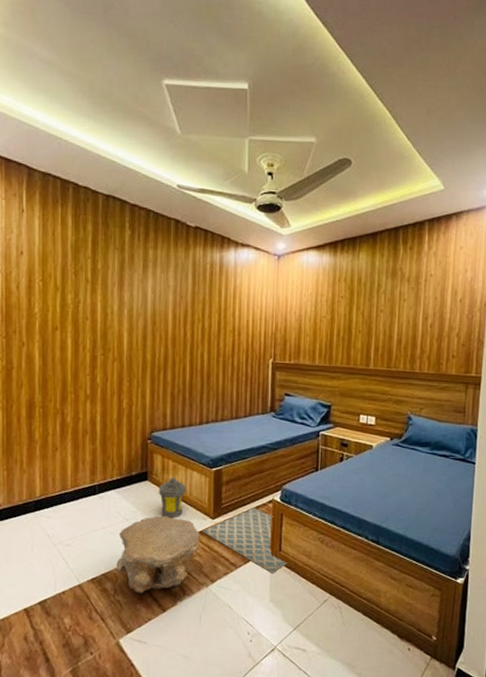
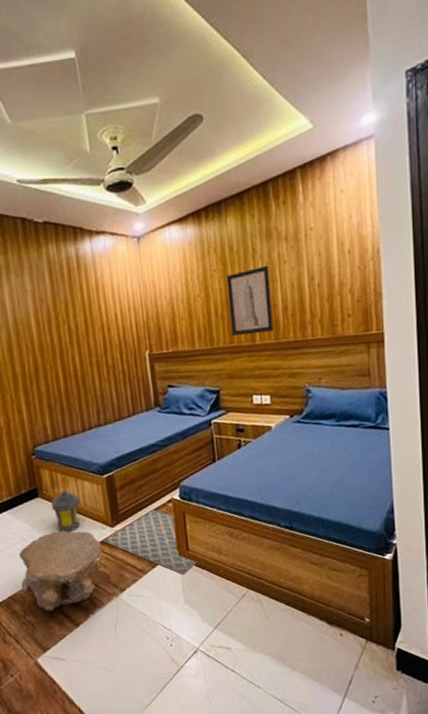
wall art: none [349,300,390,360] -> present [226,265,274,337]

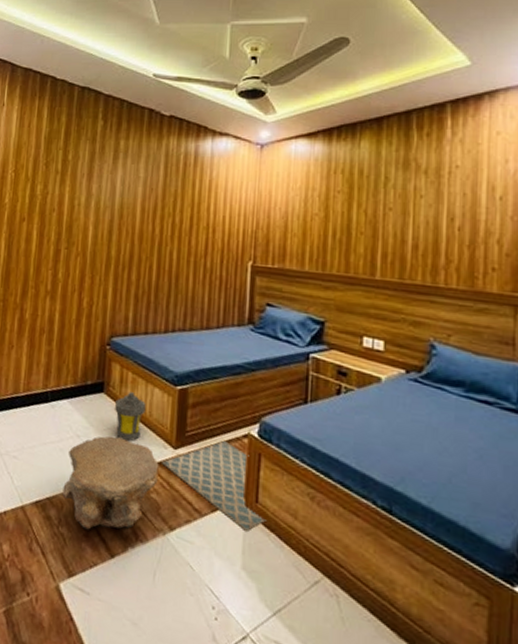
wall art: present [226,265,274,337] -> none [347,196,402,270]

